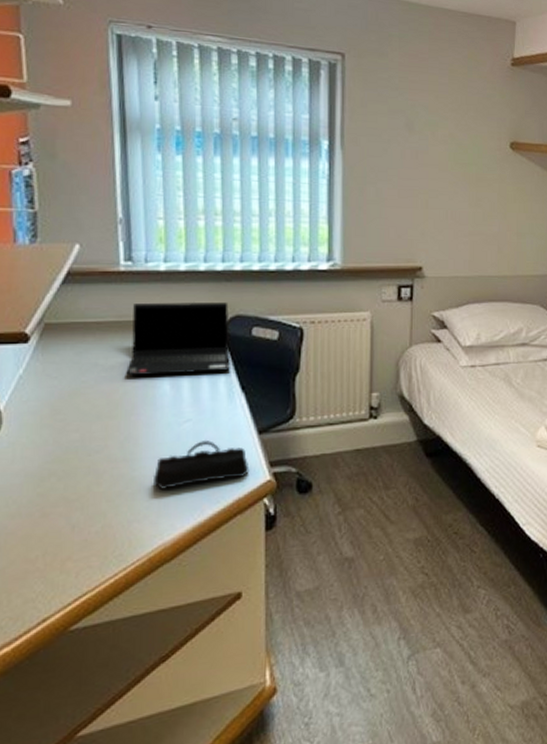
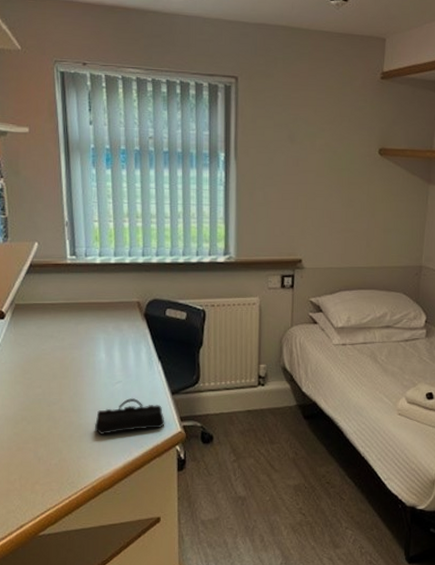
laptop computer: present [126,302,231,377] -> none [74,288,151,346]

